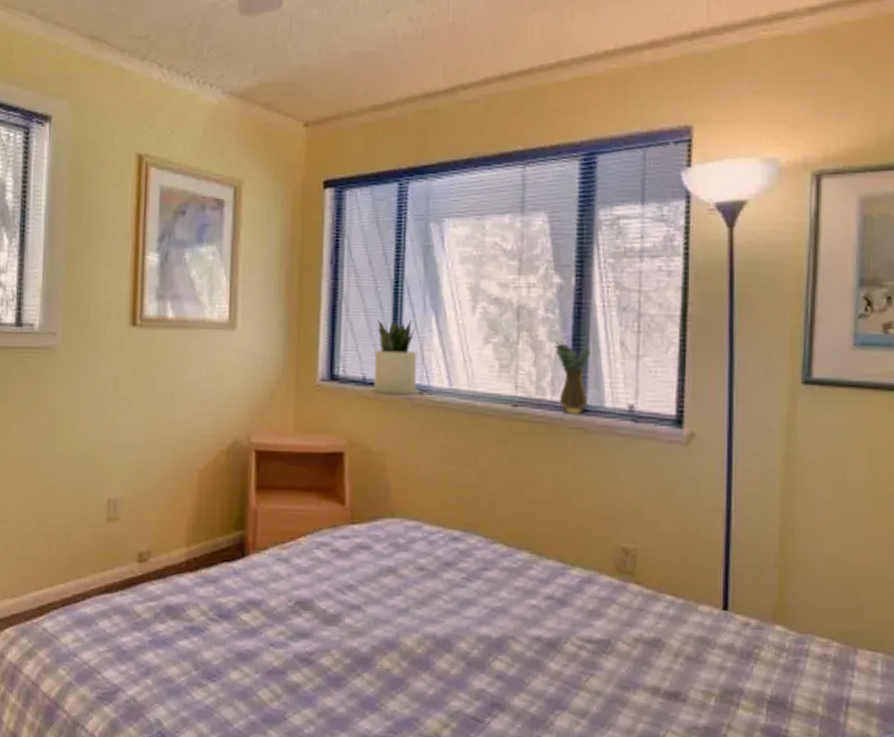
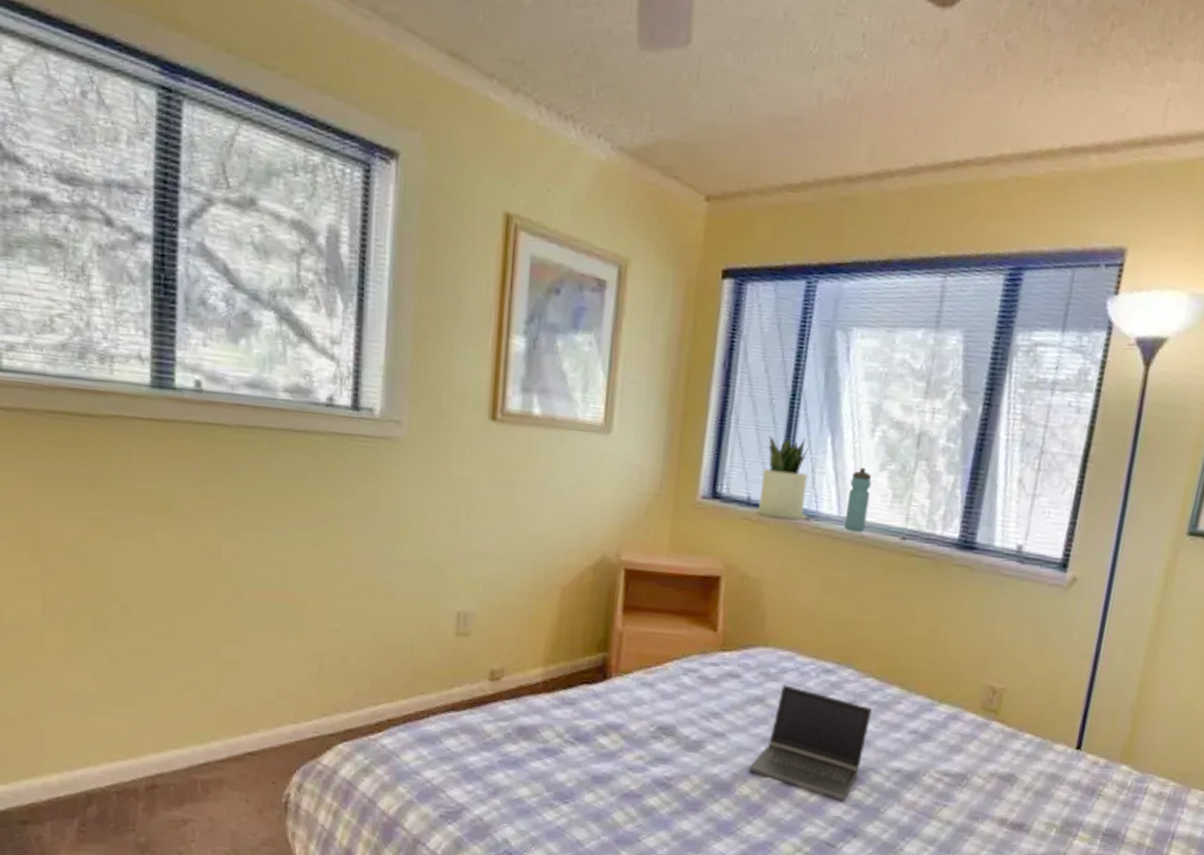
laptop computer: none [387,553,505,673] -> present [748,684,873,801]
water bottle: none [457,342,478,403] -> present [844,467,872,533]
vase: present [554,339,590,416] -> none [948,471,988,554]

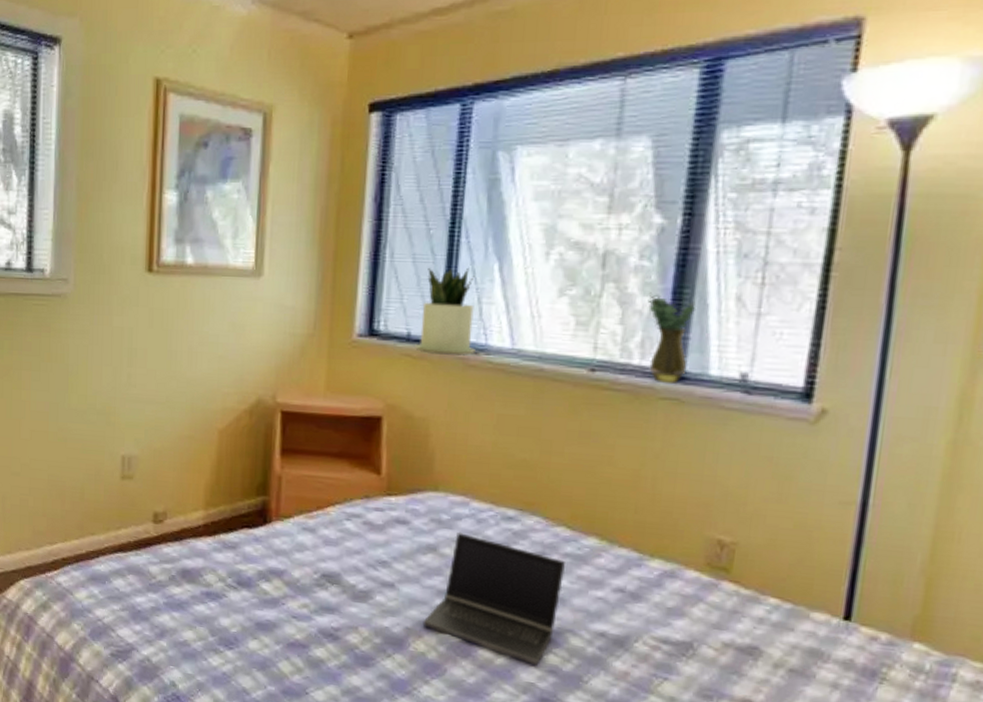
water bottle: present [844,467,872,533] -> none [520,294,549,366]
vase: none [948,471,988,554] -> present [647,292,696,385]

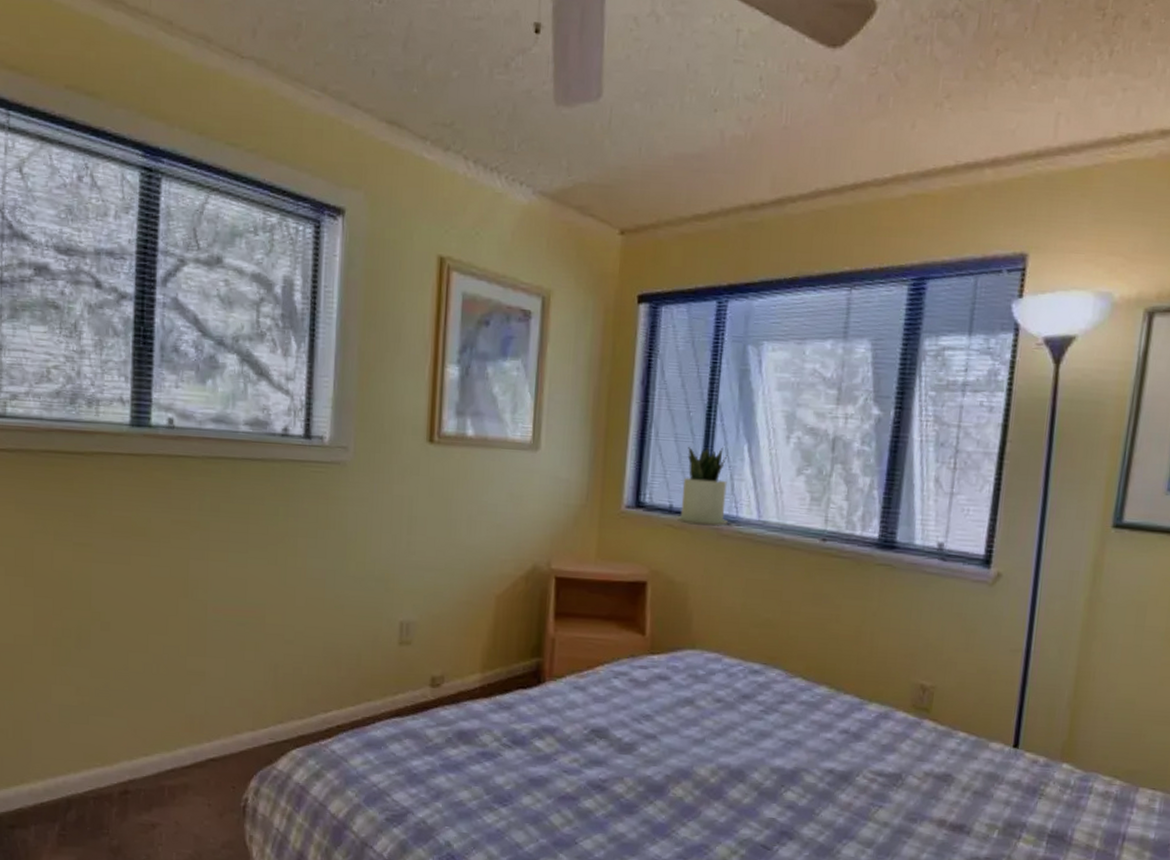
laptop computer: present [422,532,566,666] -> none [681,685,802,803]
vase: present [647,292,696,385] -> none [867,473,904,553]

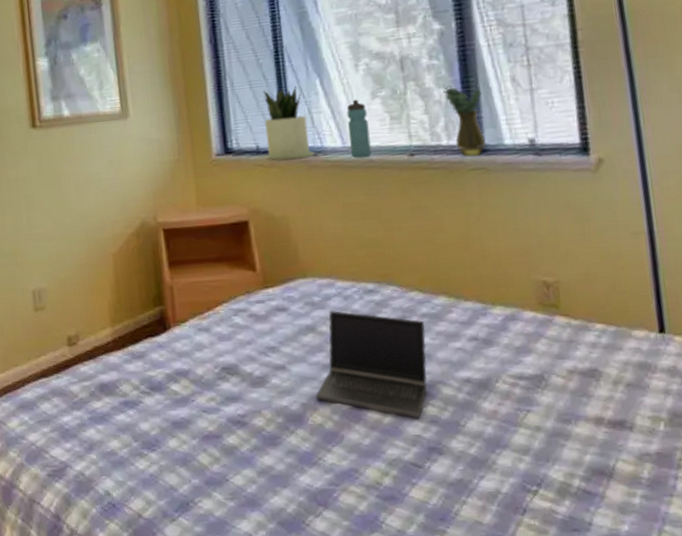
laptop computer: none [681,685,802,803] -> present [315,310,428,419]
water bottle: none [765,472,789,536] -> present [347,99,372,159]
vase: none [867,473,904,553] -> present [442,84,485,157]

